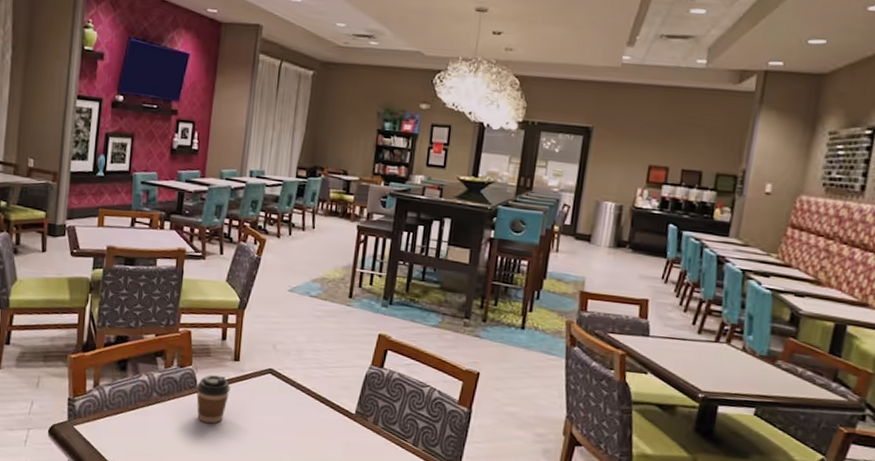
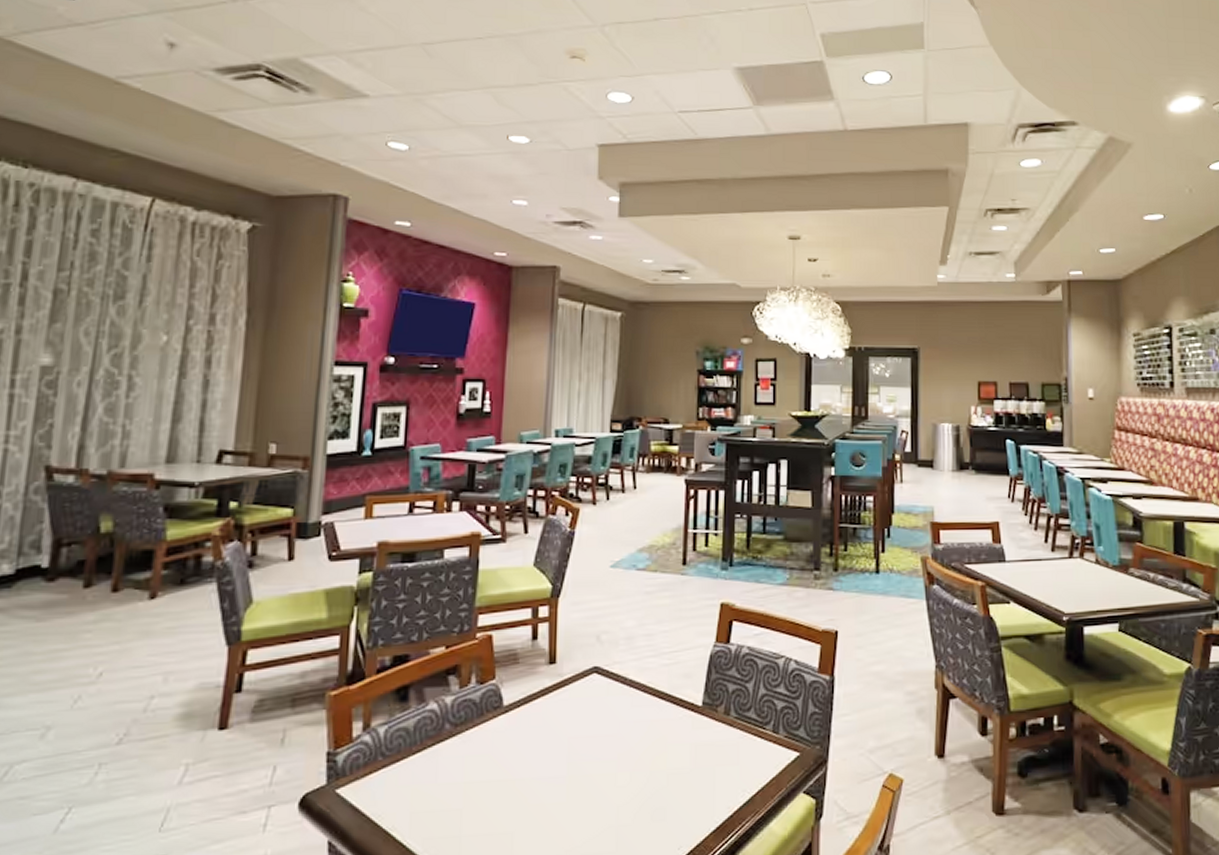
coffee cup: present [196,374,231,424] -> none [502,686,547,753]

